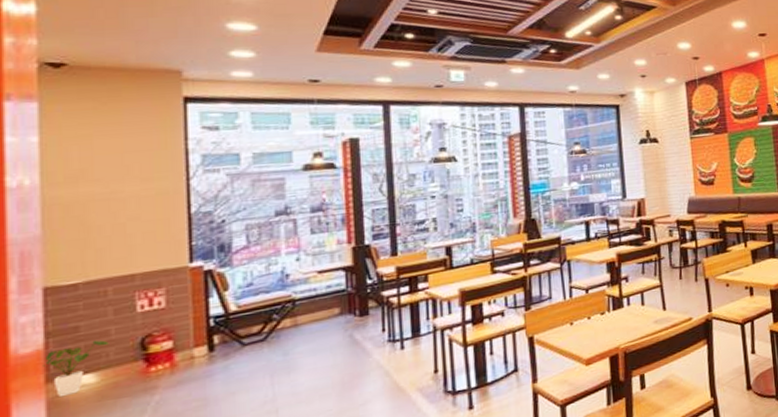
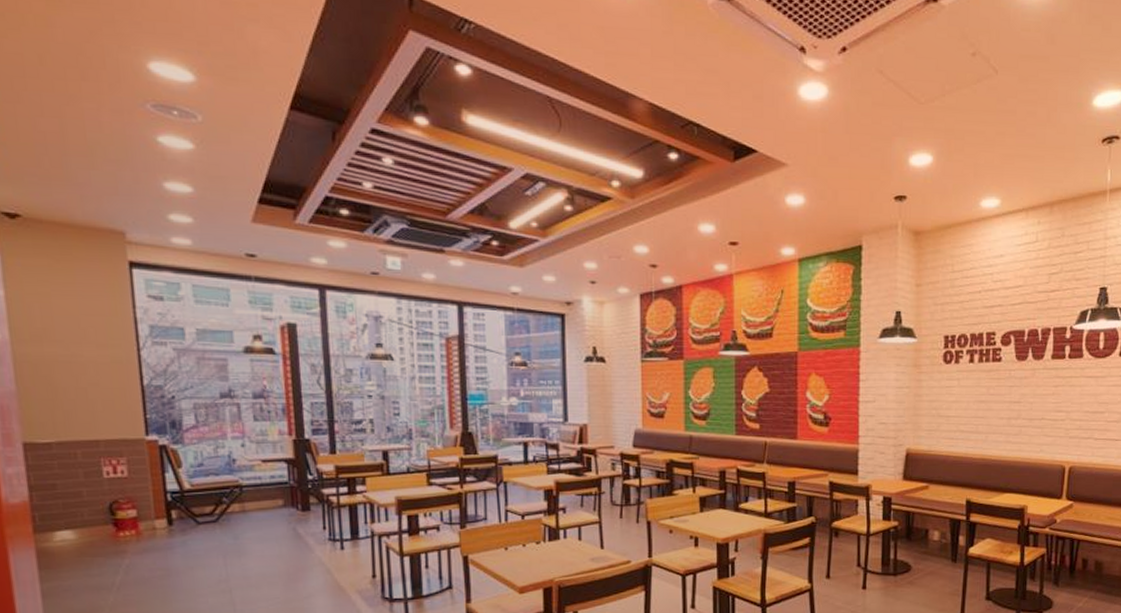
house plant: present [43,340,109,398] -> none [30,499,83,548]

